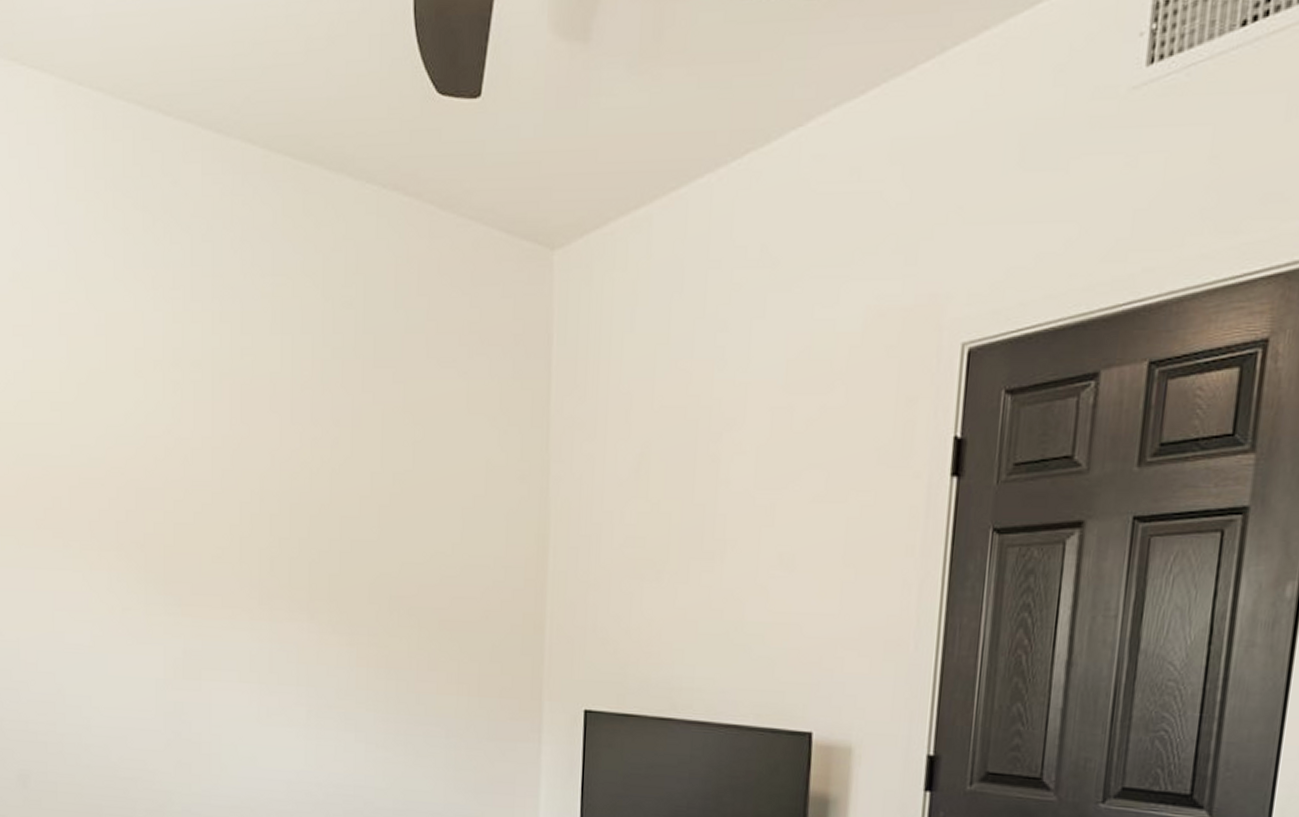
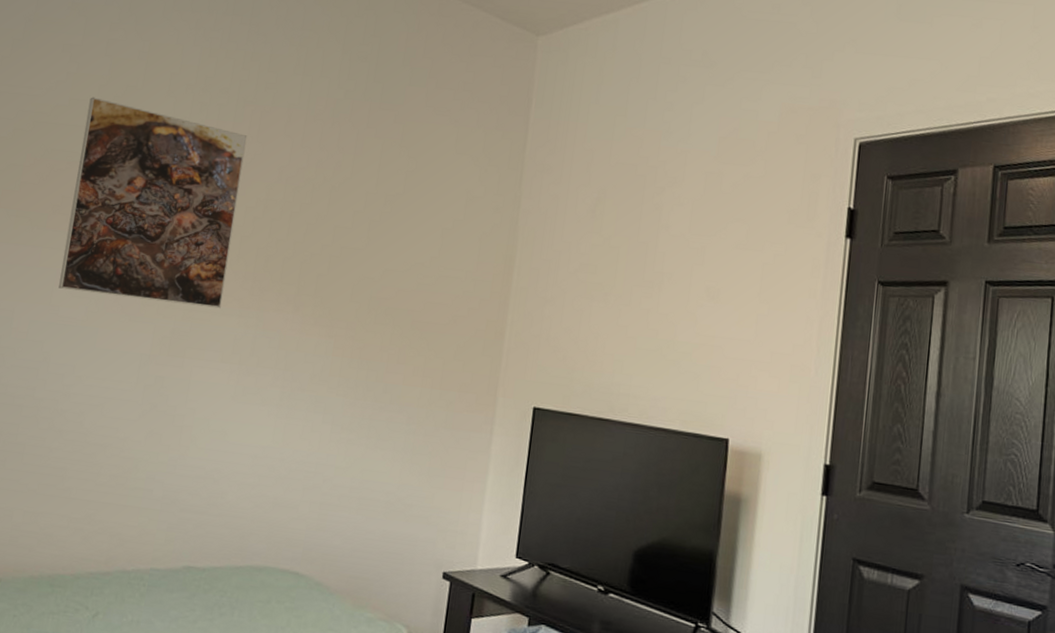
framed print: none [52,387,231,622] -> present [58,97,248,309]

